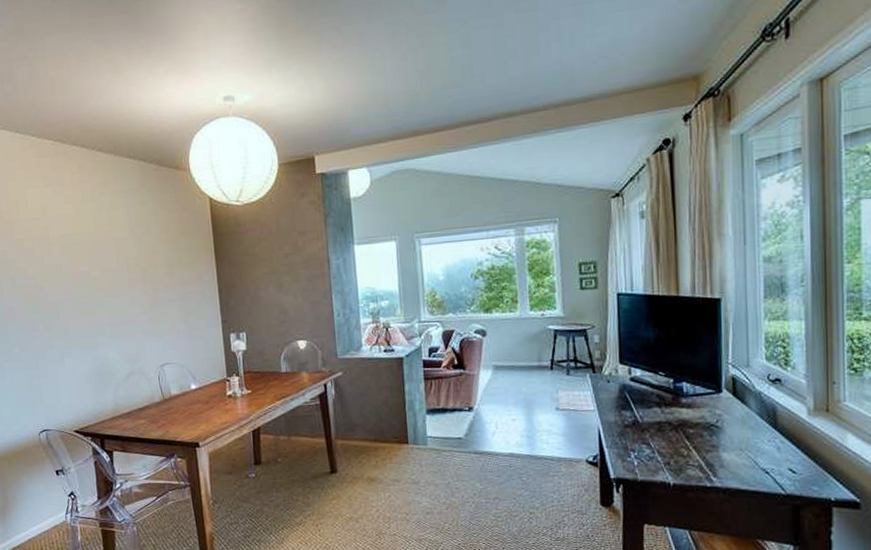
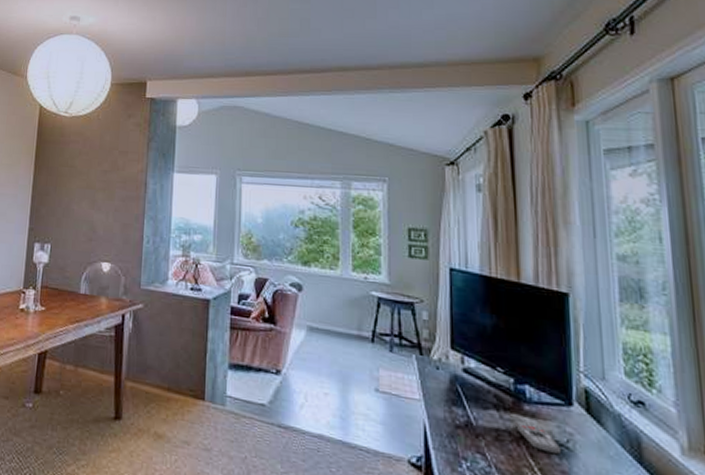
remote control: none [673,412,712,434] -> present [514,420,562,455]

